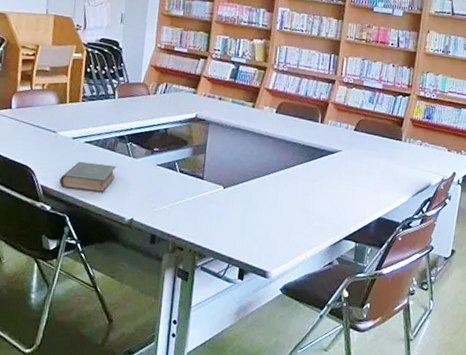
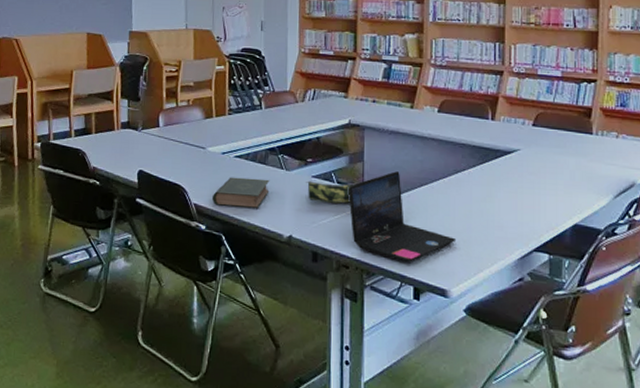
pencil case: none [151,168,198,192] -> present [306,180,357,204]
laptop: none [189,164,280,246] -> present [347,171,457,262]

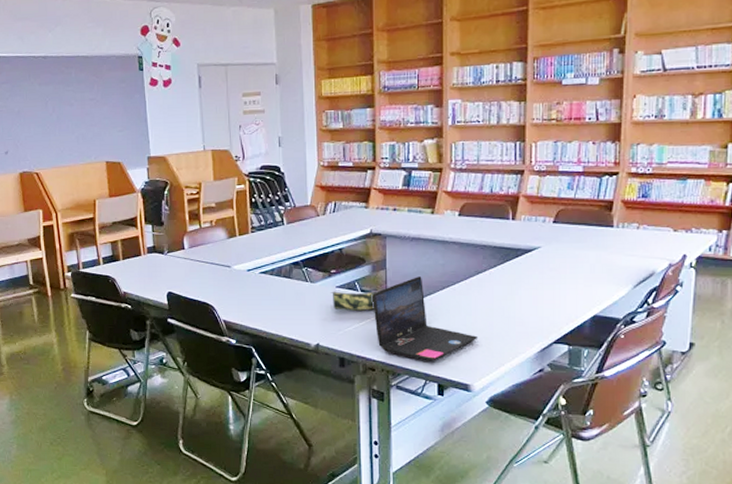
book: present [212,177,270,208] -> none [241,292,295,320]

